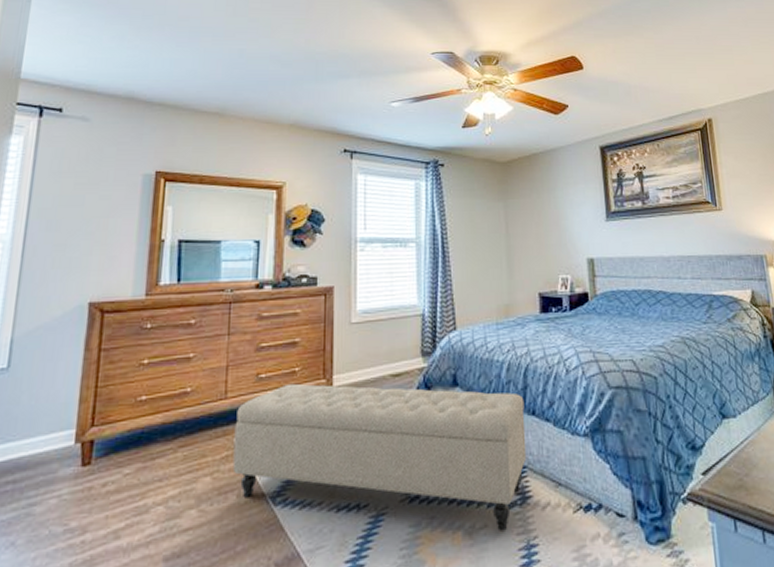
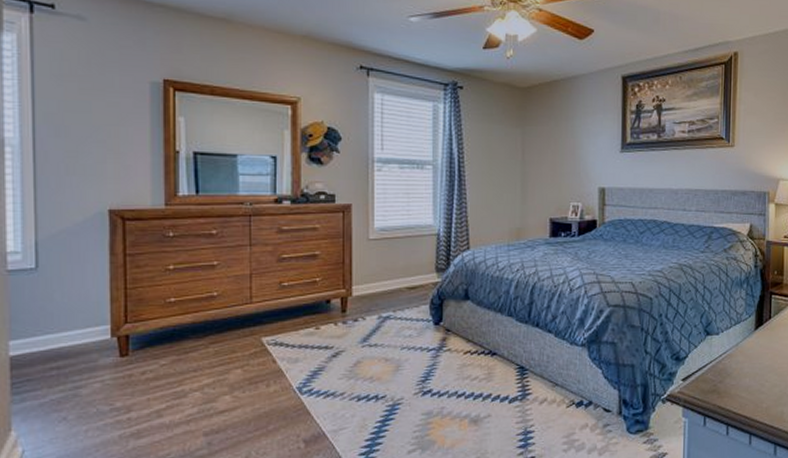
bench: present [232,383,527,531] -> none [261,292,530,420]

